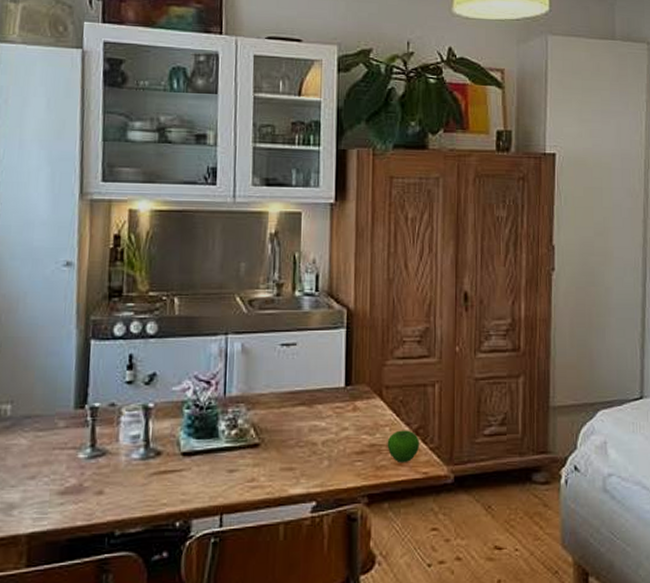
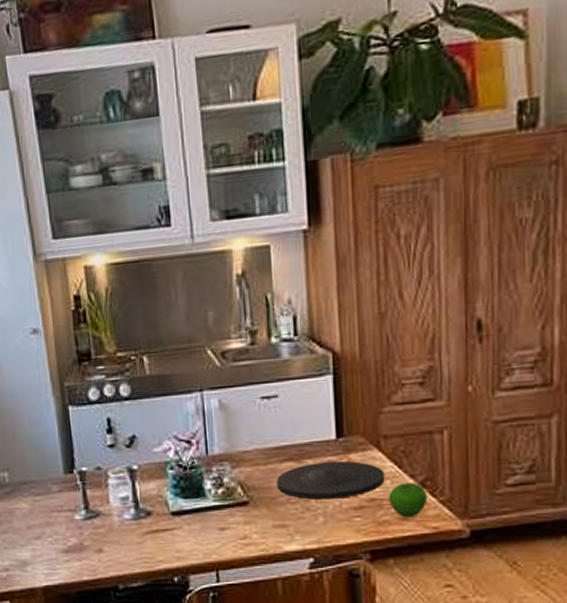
plate: none [288,407,385,444] -> present [277,460,385,500]

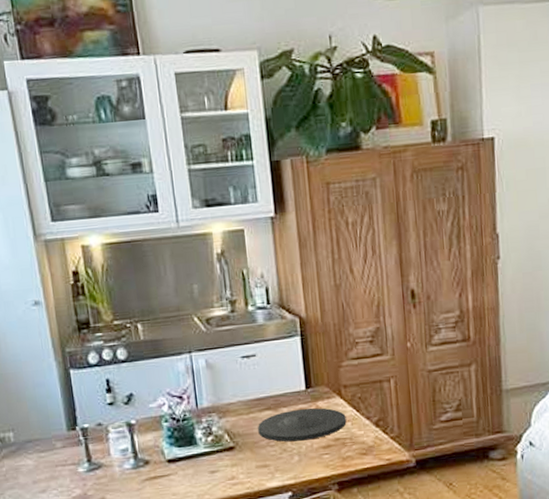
apple: present [389,482,428,518] -> none [350,423,382,453]

